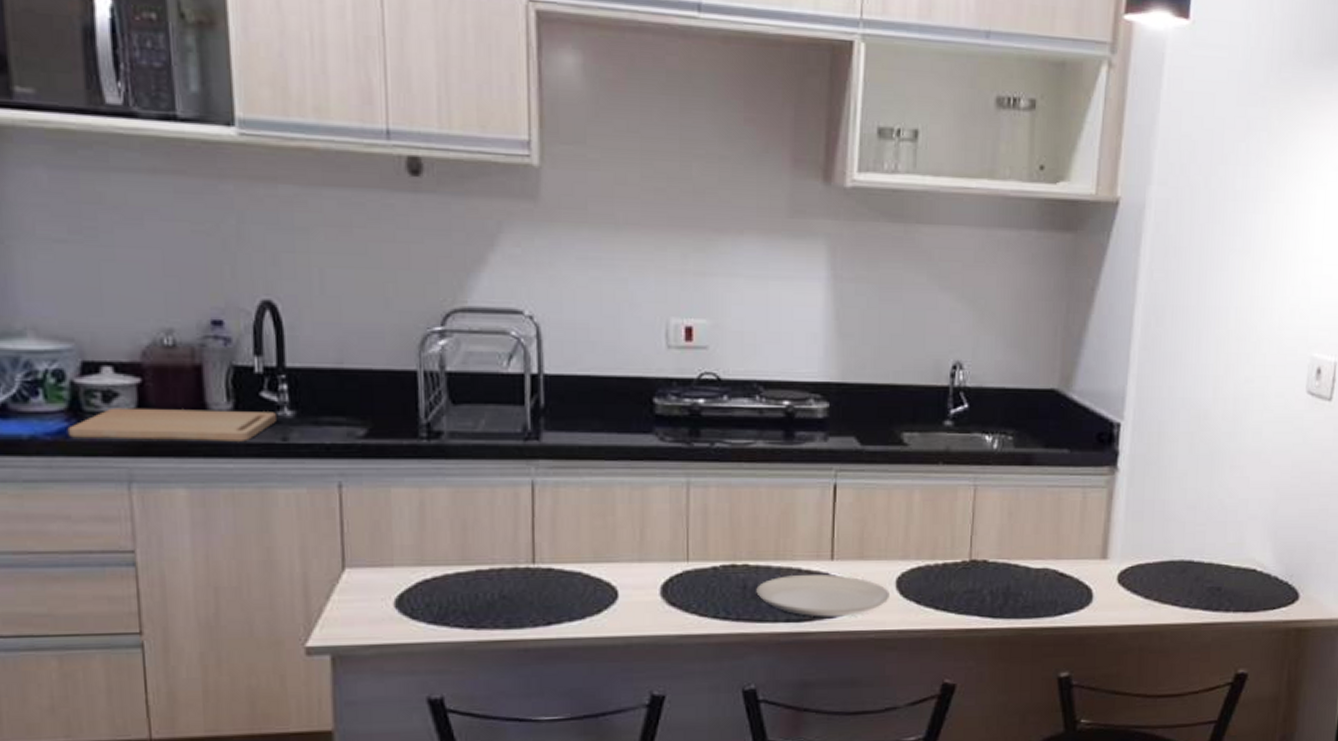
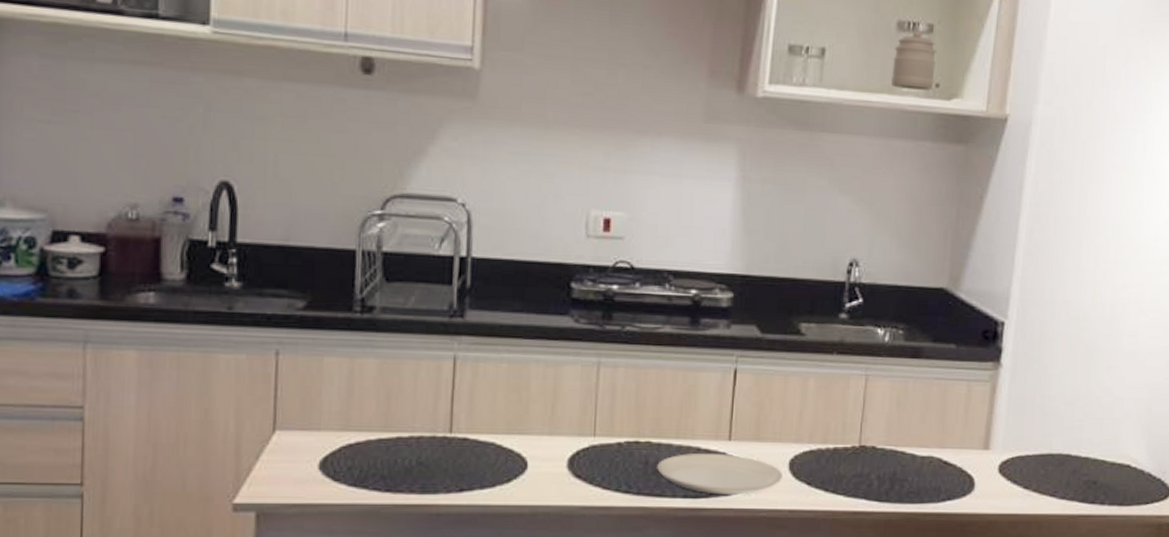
cutting board: present [67,407,276,442] -> none [33,273,224,309]
jar: none [992,106,1041,174] -> present [891,30,937,91]

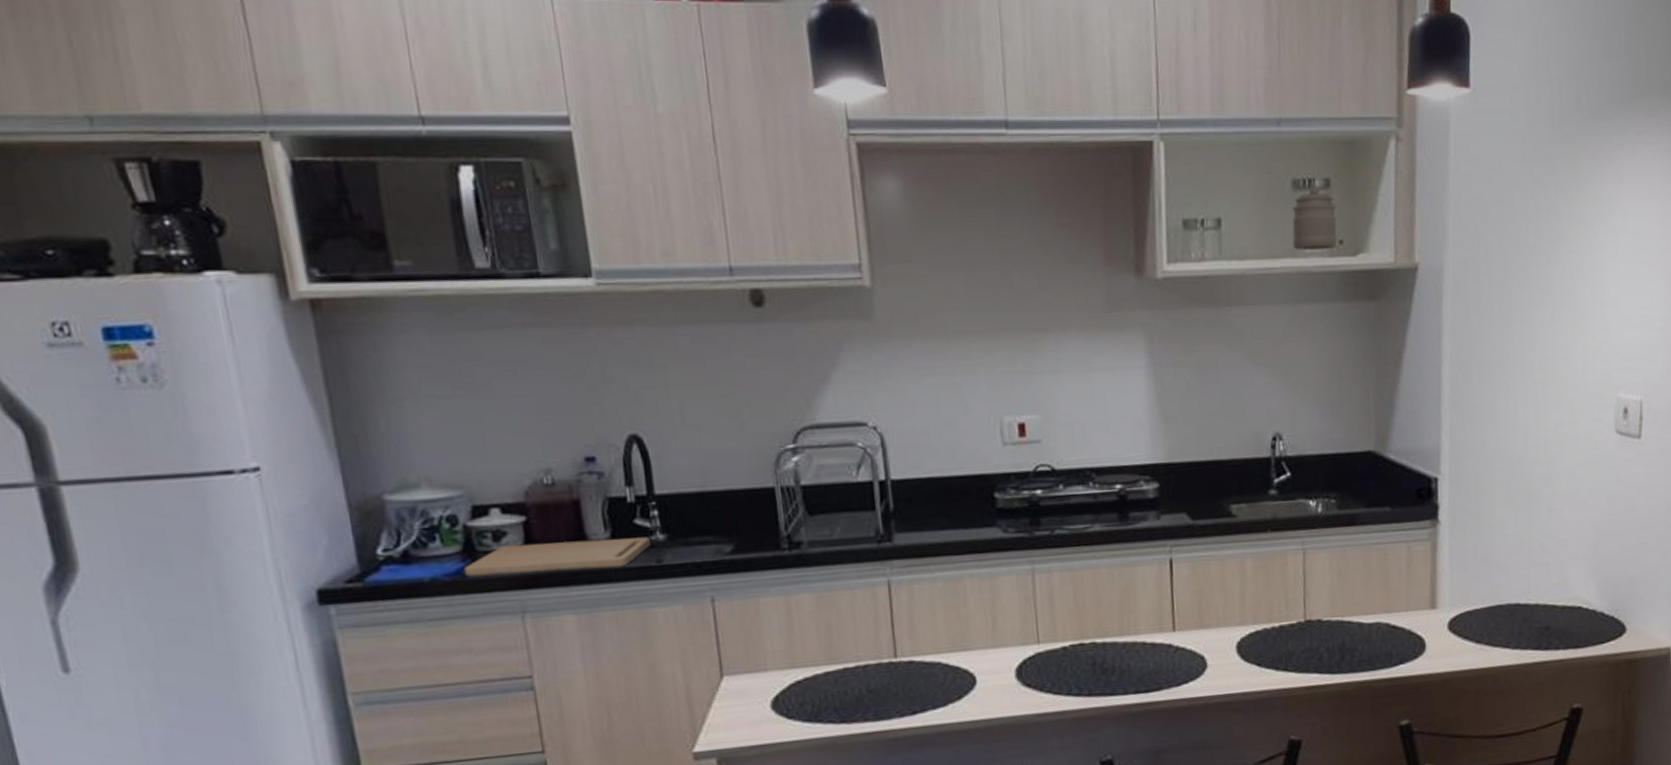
cutting board: none [33,273,224,309] -> present [463,537,650,577]
plate: present [657,452,782,495] -> none [1105,645,1231,687]

